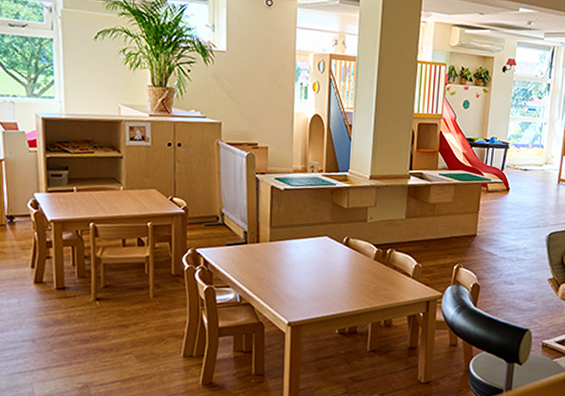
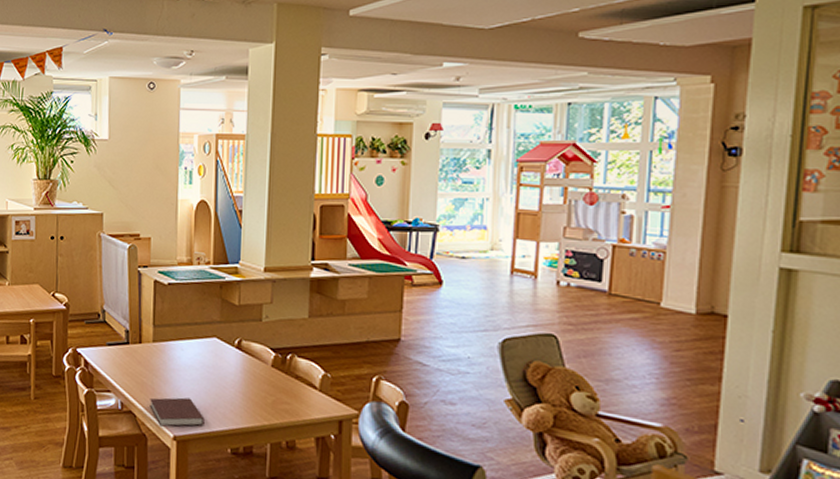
notebook: none [266,289,316,315] -> present [149,397,205,427]

